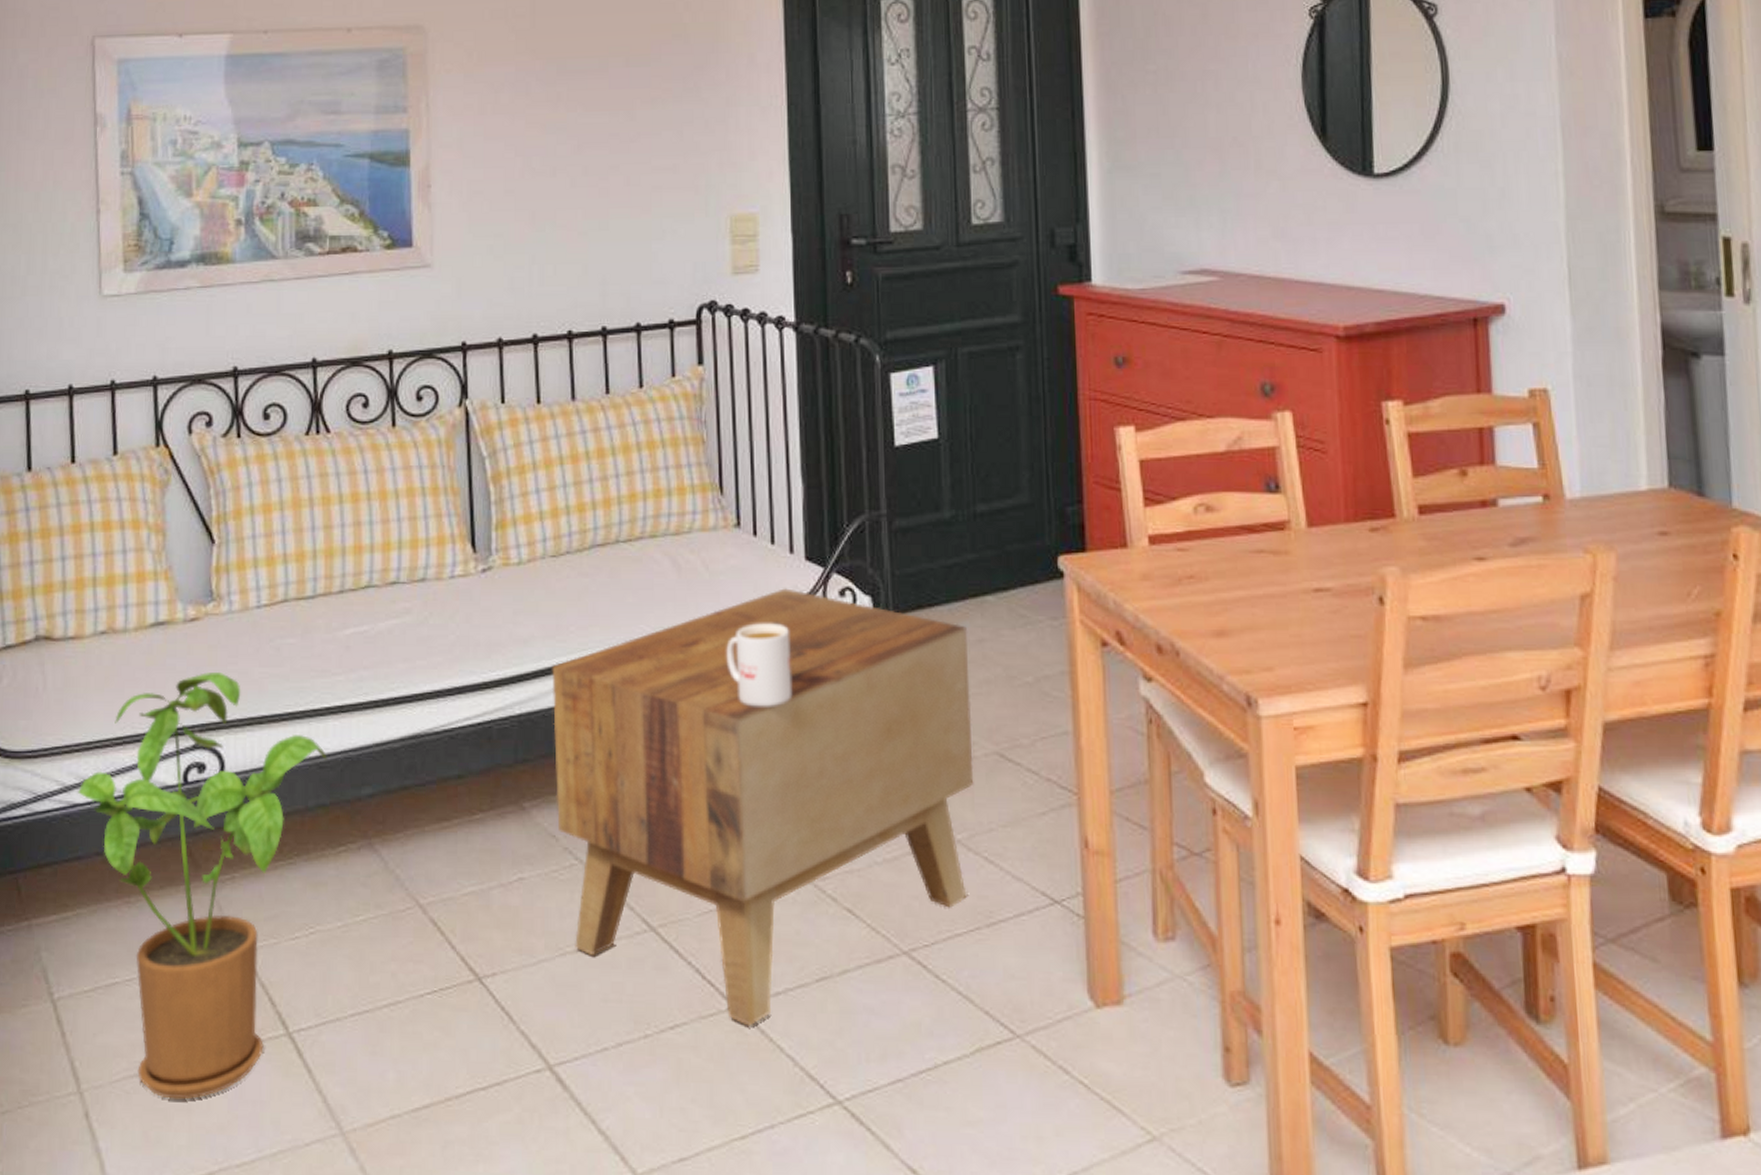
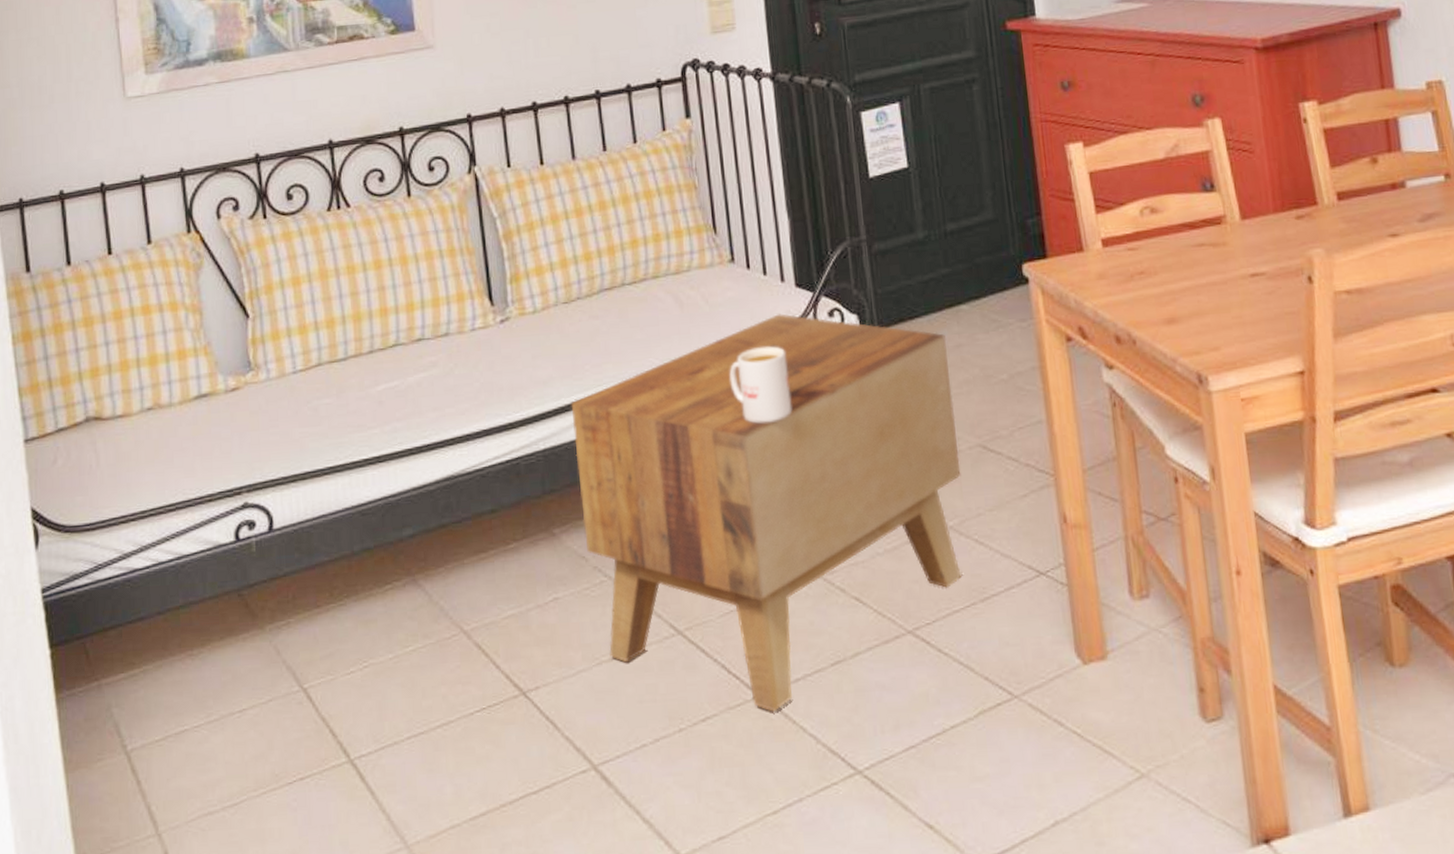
house plant: present [78,671,327,1100] -> none [136,435,369,832]

